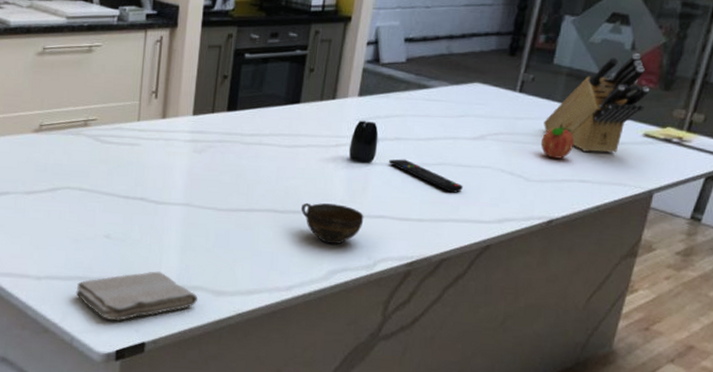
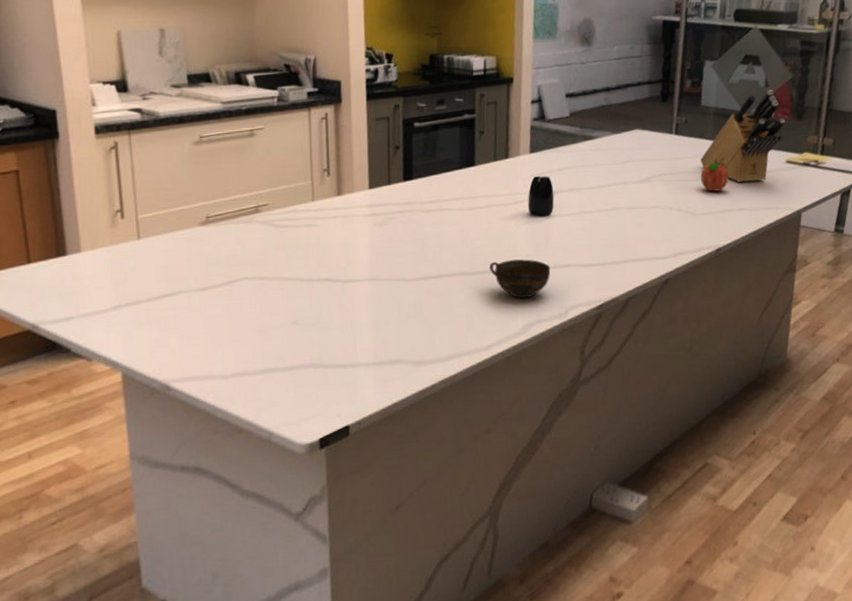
washcloth: present [76,271,198,321] -> none [268,350,399,409]
remote control: present [388,159,463,193] -> none [566,208,638,235]

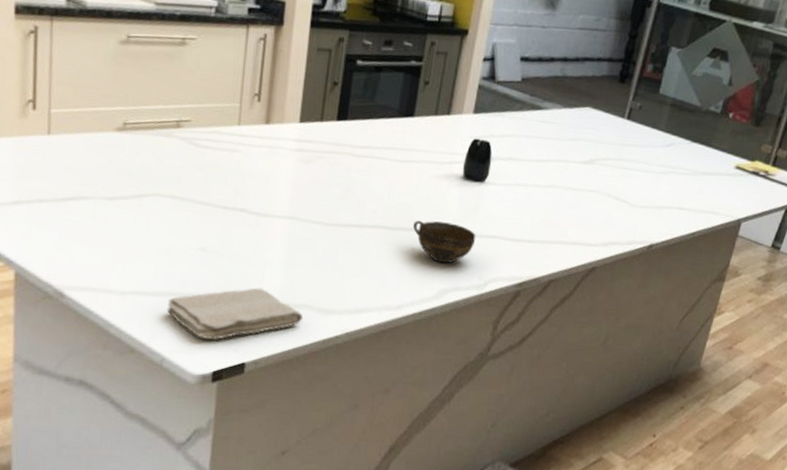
washcloth: none [268,350,399,409] -> present [166,287,304,340]
knife block: present [700,90,786,182] -> none [648,89,743,183]
fruit: present [700,159,729,192] -> none [644,152,675,186]

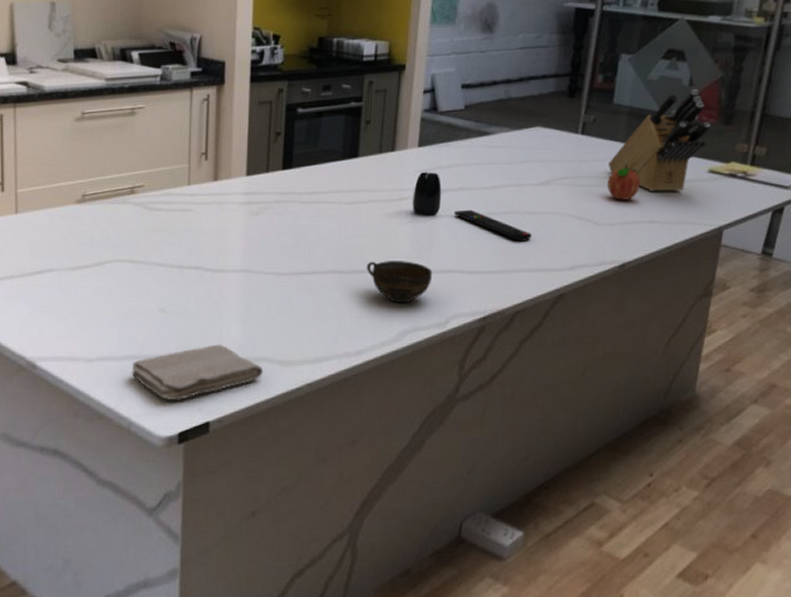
remote control: none [501,179,572,216] -> present [453,209,532,242]
fruit: none [644,152,675,186] -> present [607,164,640,200]
knife block: none [648,89,743,183] -> present [609,89,711,191]

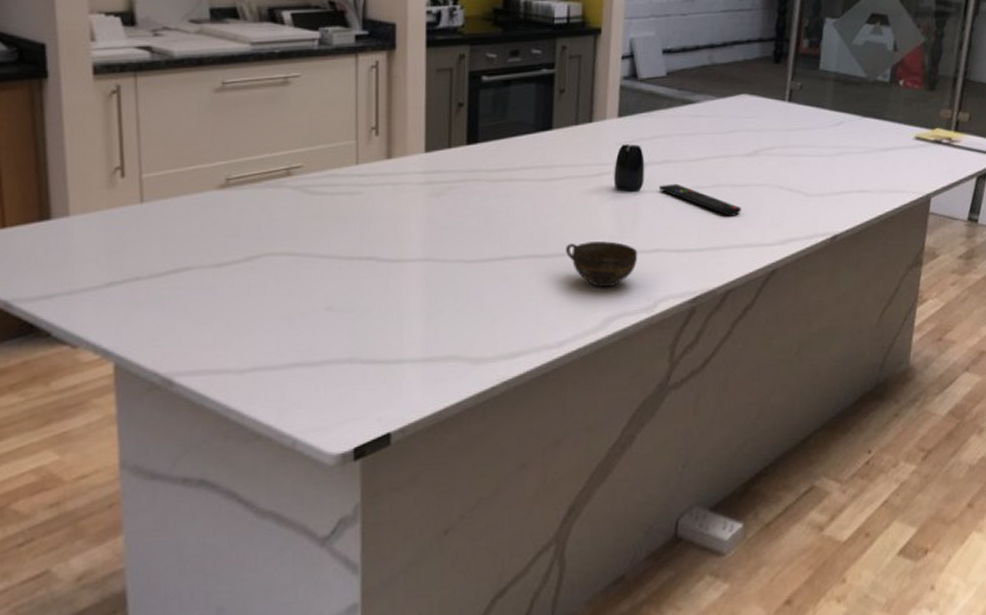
washcloth: present [131,344,264,401] -> none [294,344,453,412]
fruit: present [607,164,640,200] -> none [815,132,849,170]
knife block: present [609,89,711,191] -> none [817,55,916,160]

